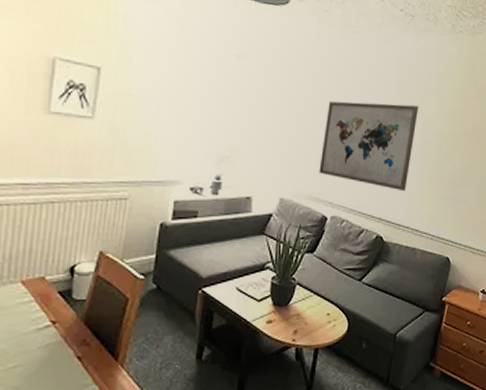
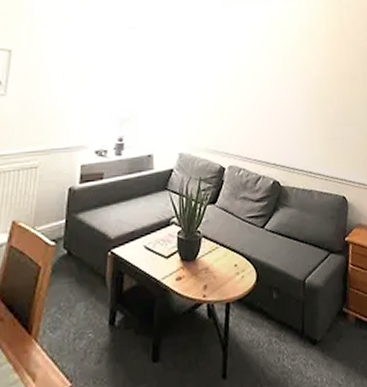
wall art: present [319,101,419,192] -> none [212,57,297,136]

